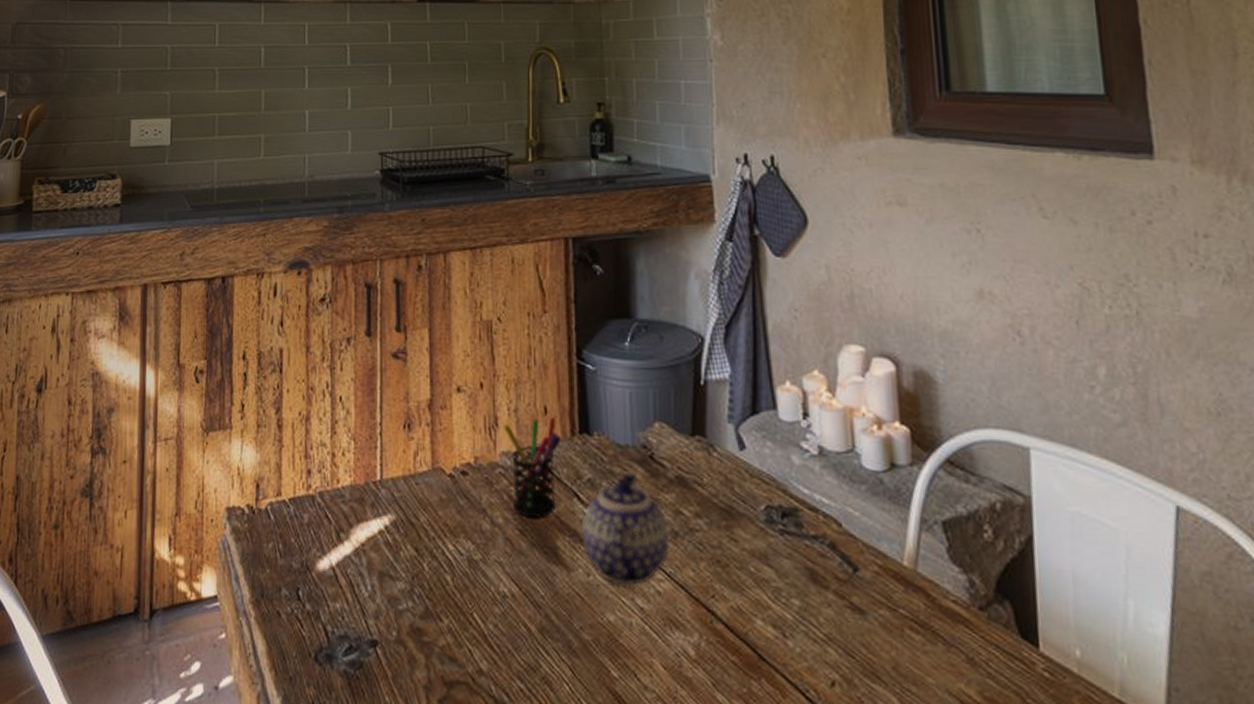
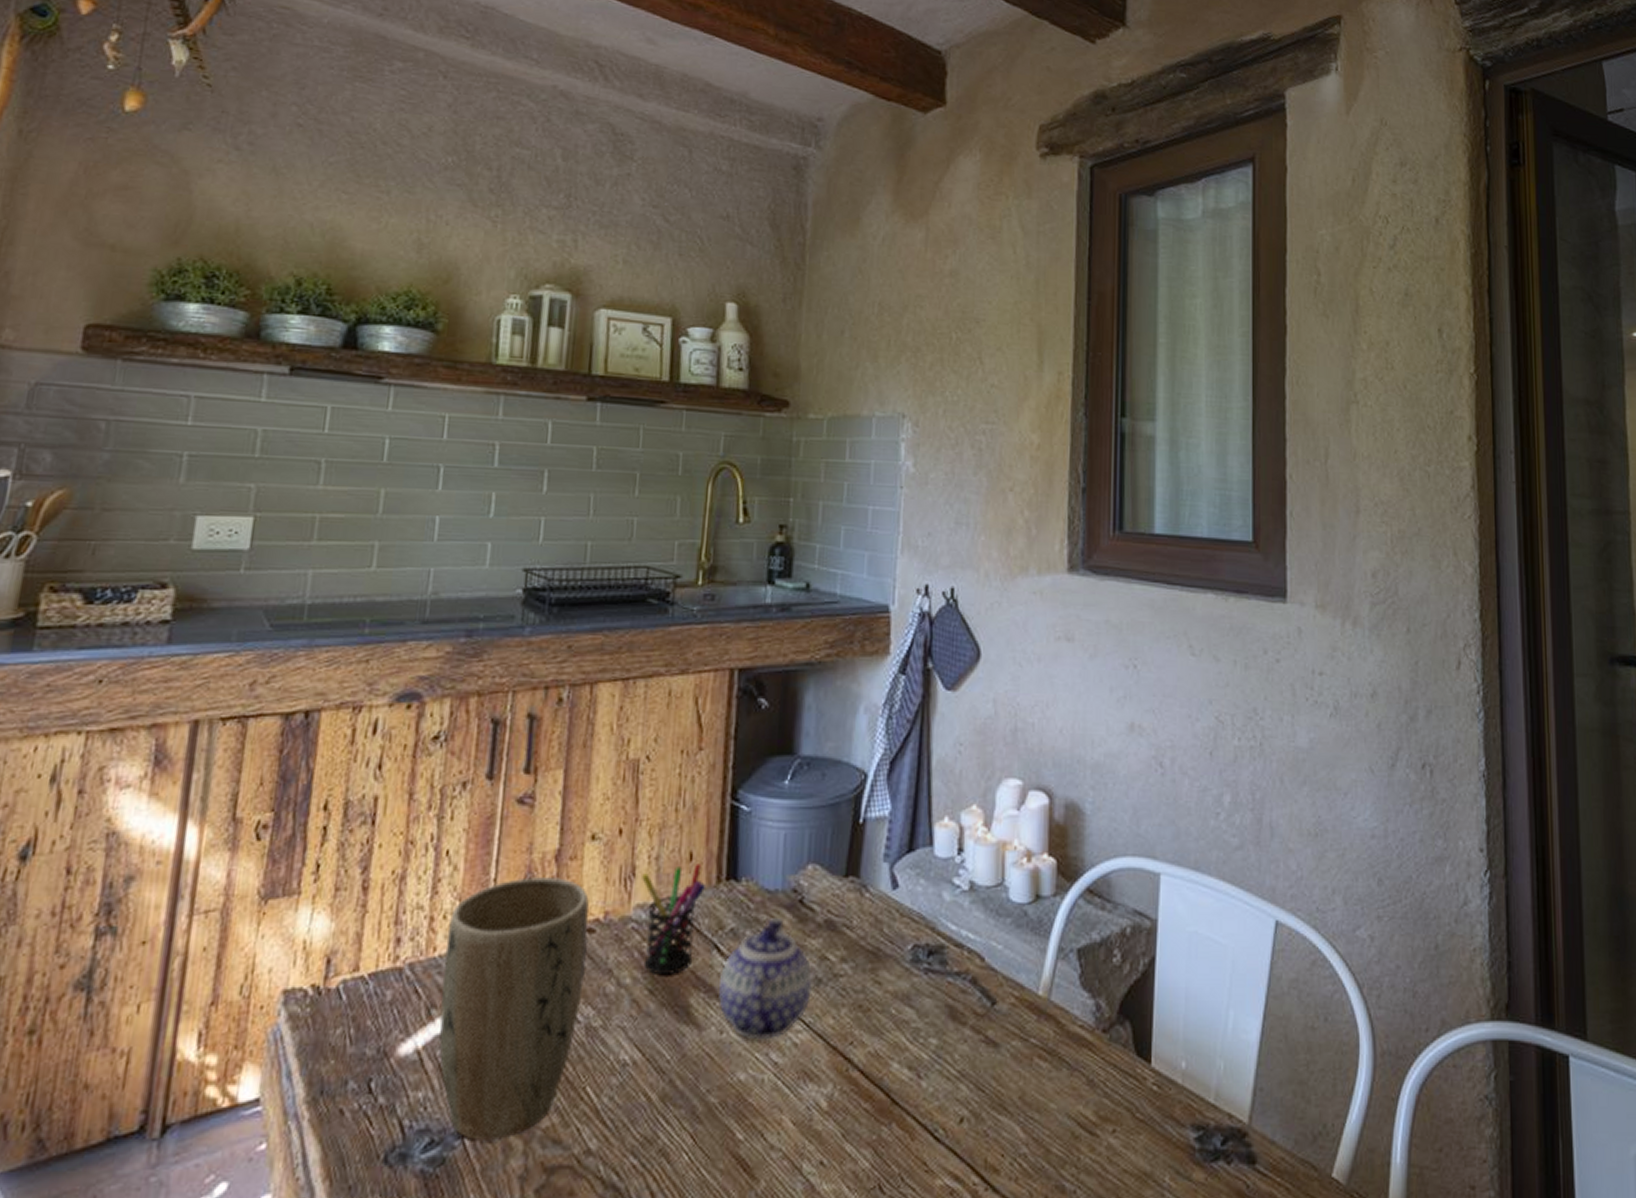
plant pot: none [346,423,464,653] -> present [439,877,589,1142]

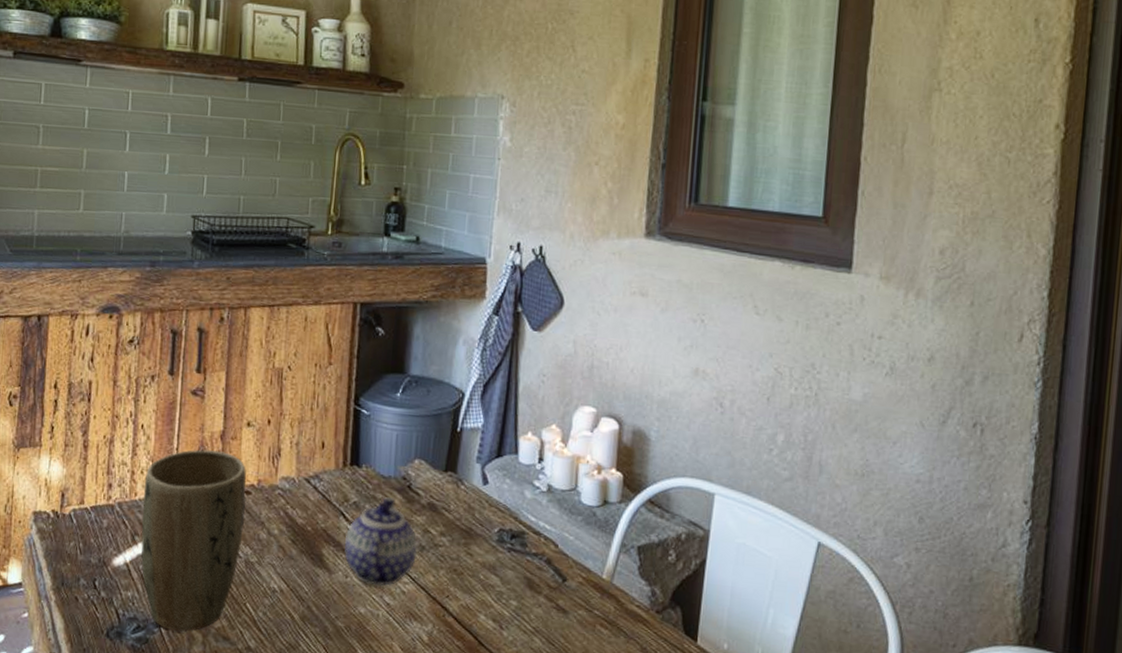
pen holder: present [642,863,707,976] -> none [285,451,335,531]

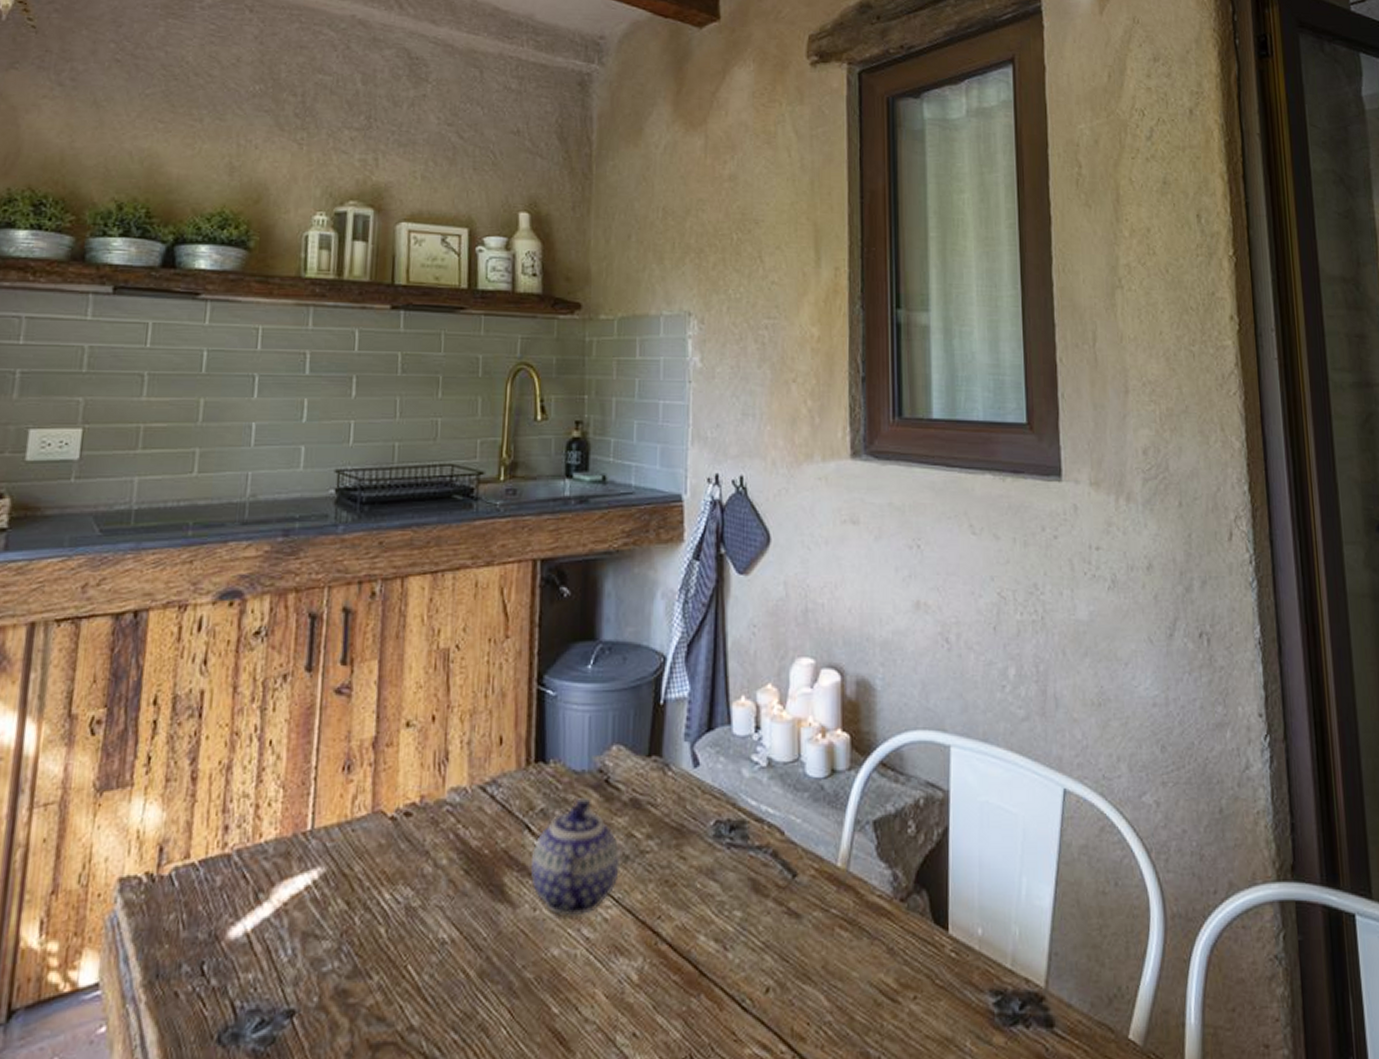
plant pot: present [141,449,246,633] -> none [267,764,406,1021]

